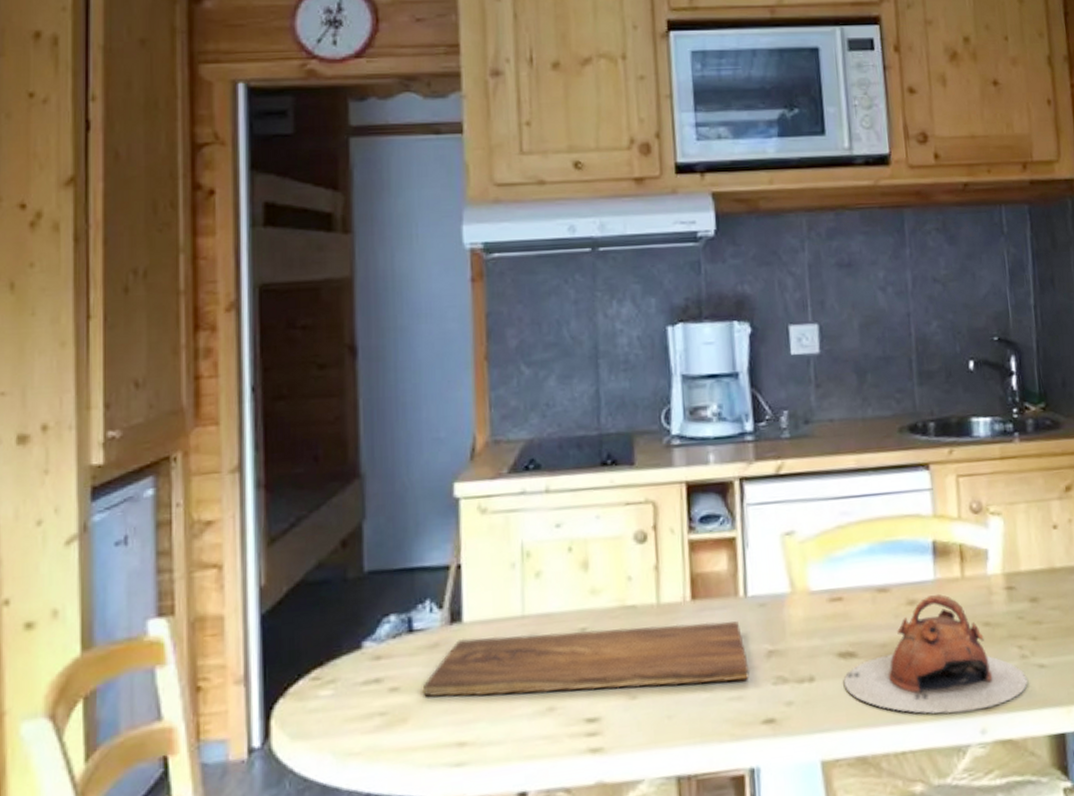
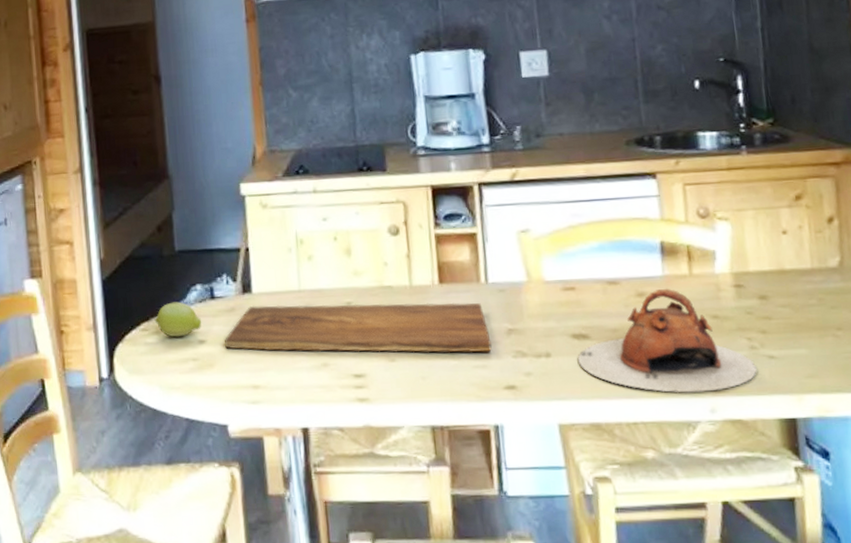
fruit: none [330,638,395,686] -> present [154,301,202,338]

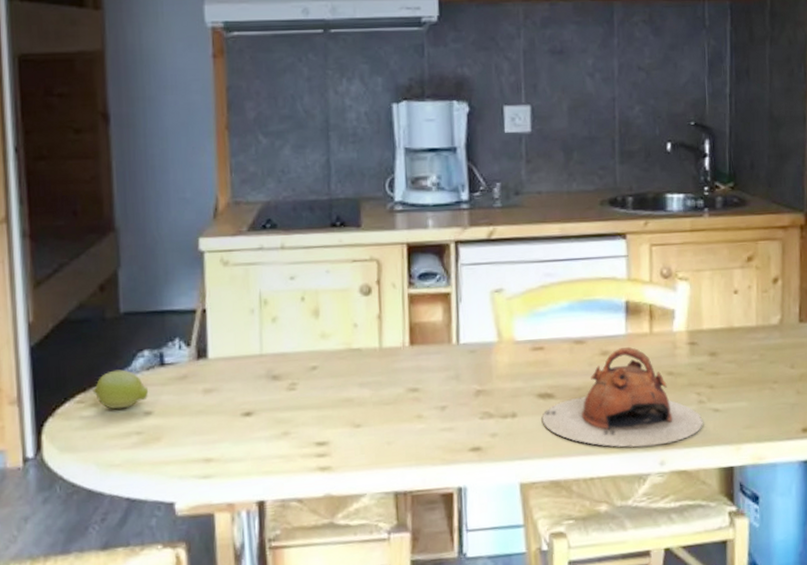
cutting board: present [225,302,493,353] -> none [174,364,460,421]

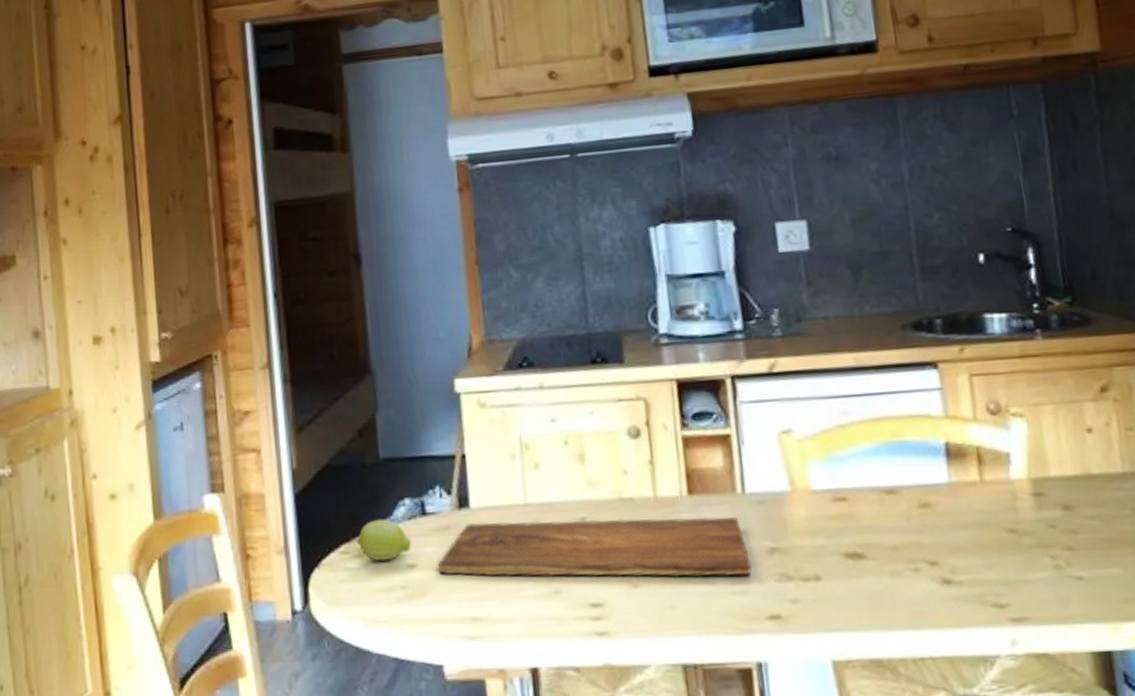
cutting board: none [174,364,460,421] -> present [438,517,753,577]
teapot: present [541,346,703,447] -> none [852,497,1064,622]

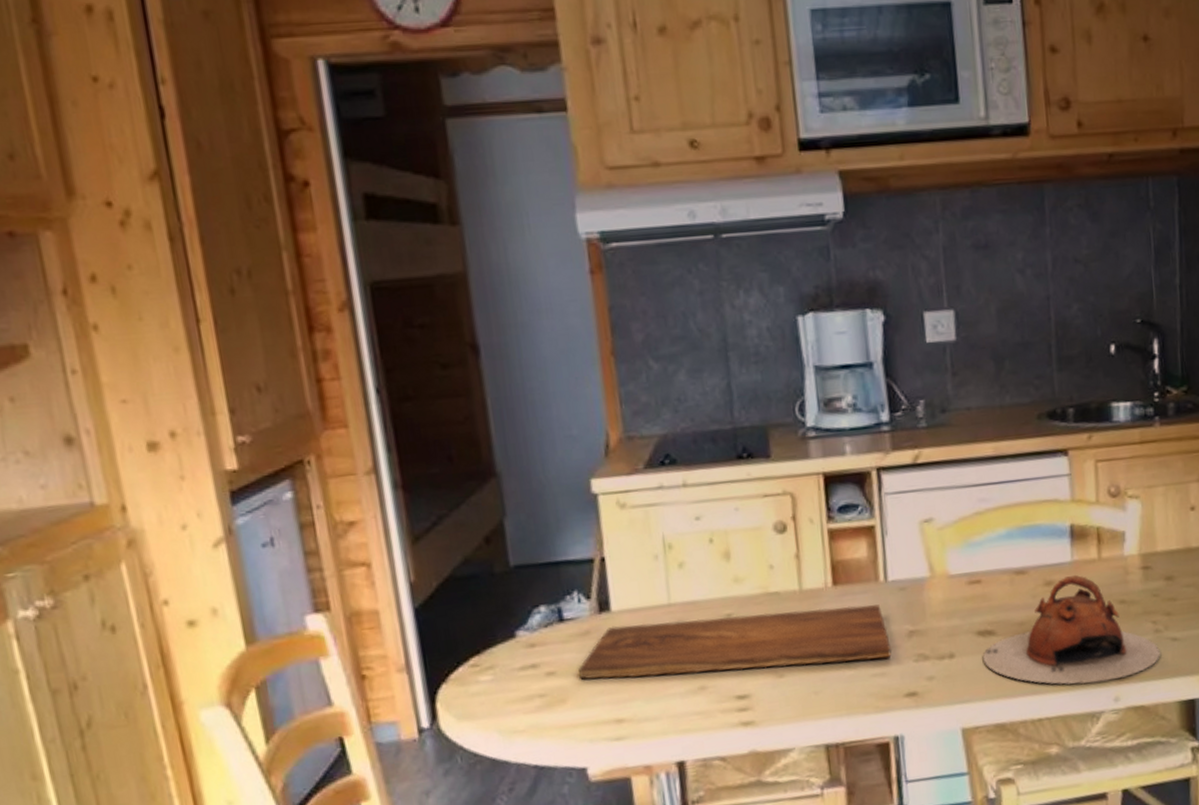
fruit: present [356,519,412,561] -> none [487,628,549,672]
teapot: none [852,497,1064,622] -> present [982,574,1160,685]

